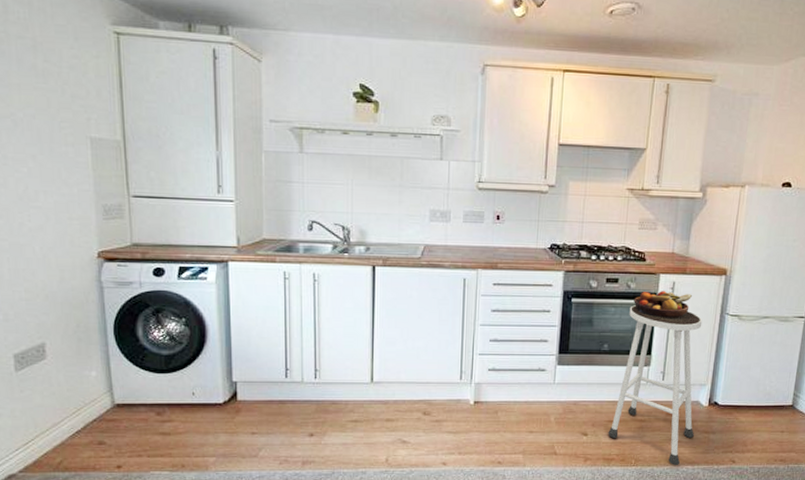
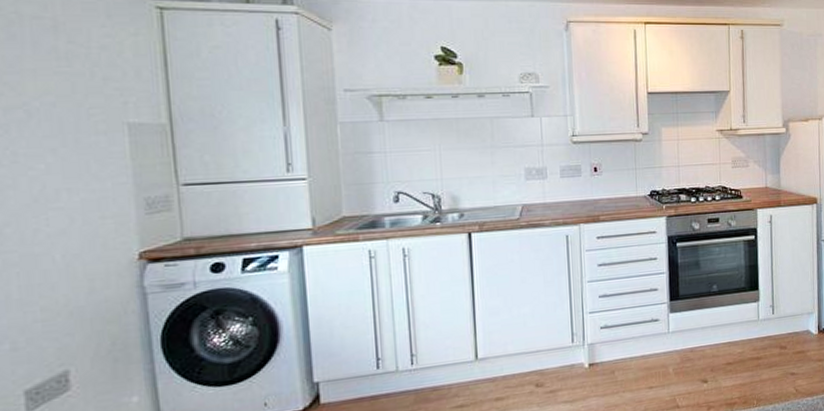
stool: present [608,305,703,466] -> none [727,242,809,400]
fruit bowl: present [634,291,693,318] -> none [736,225,790,252]

